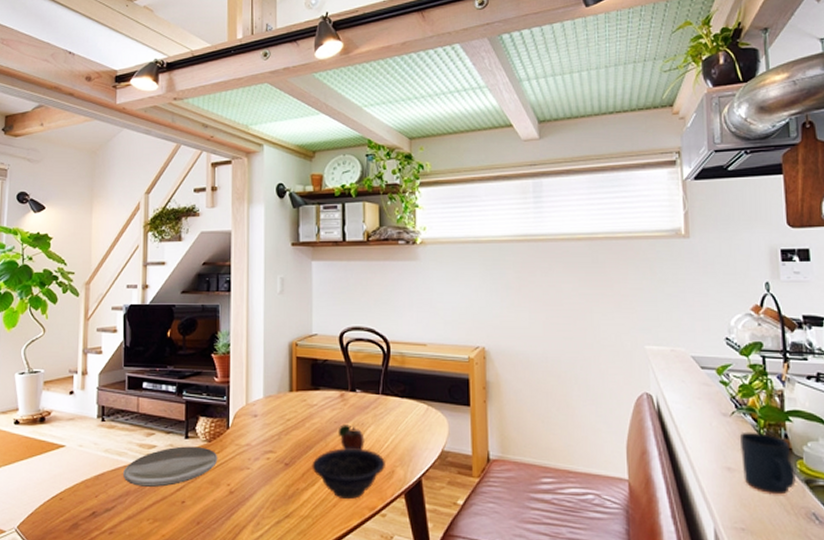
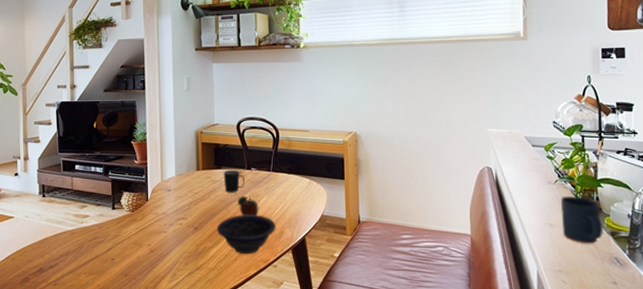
plate: present [122,446,218,487] -> none [62,216,140,248]
mug: none [321,391,348,420] -> present [223,170,245,193]

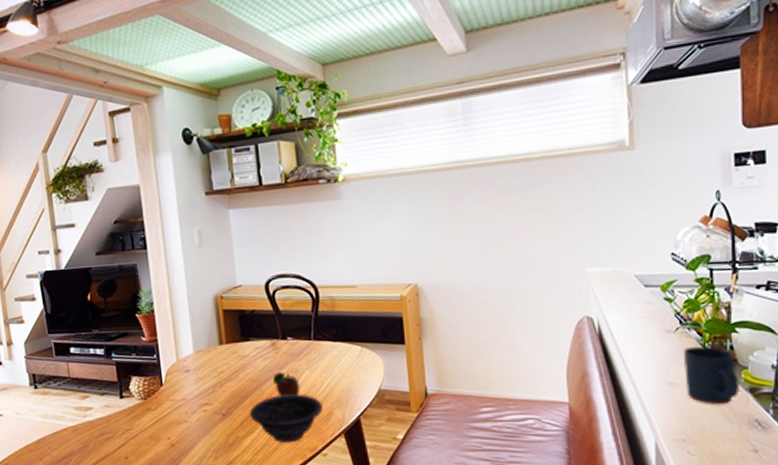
mug: present [223,170,245,193] -> none [252,340,281,370]

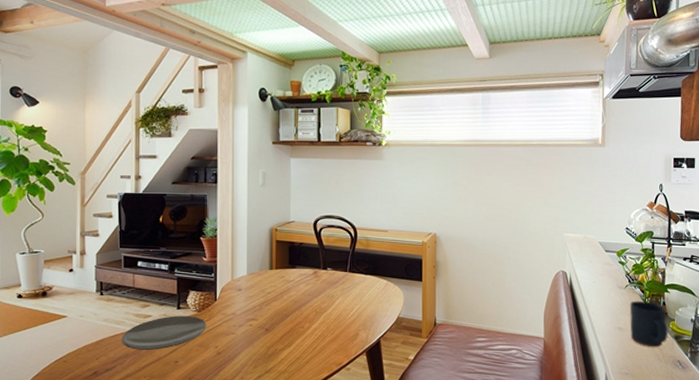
plate: none [63,405,156,447] -> present [120,316,207,350]
decorative bowl: present [249,393,323,444] -> none [288,316,351,358]
fruit: present [272,372,301,396] -> none [311,297,334,317]

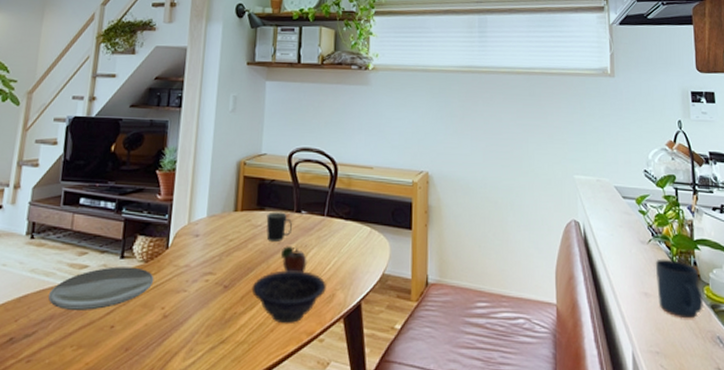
decorative bowl: none [288,316,351,358] -> present [251,270,326,324]
mug: none [298,269,321,293] -> present [266,212,293,242]
fruit: none [311,297,334,317] -> present [280,246,307,272]

